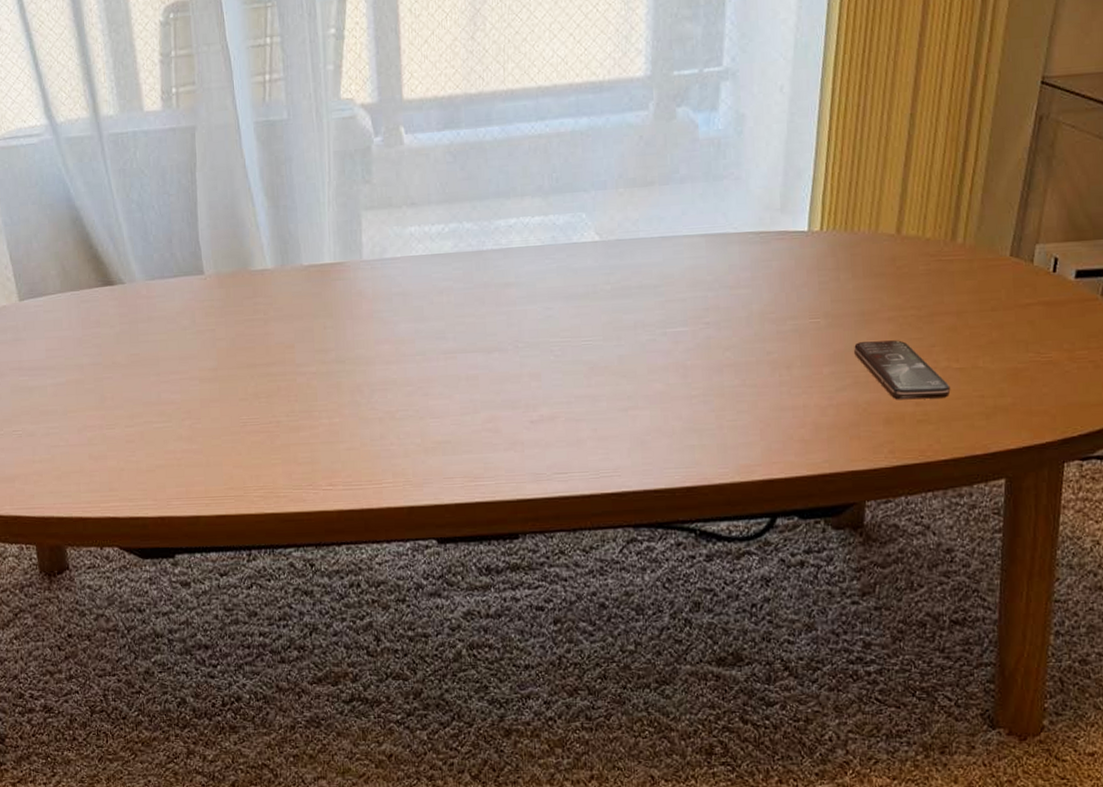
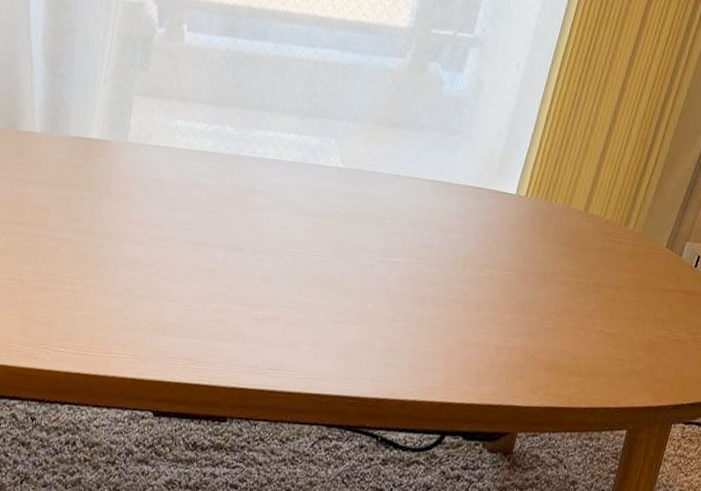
mobile phone: present [854,340,951,400] -> none [532,298,601,356]

